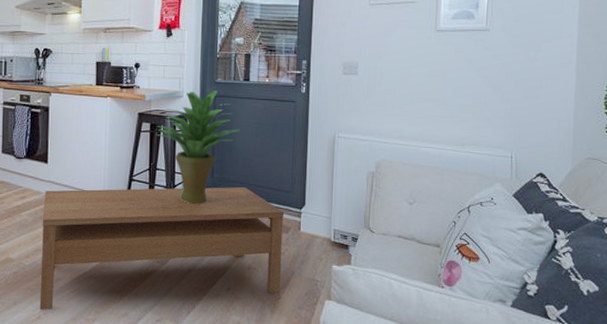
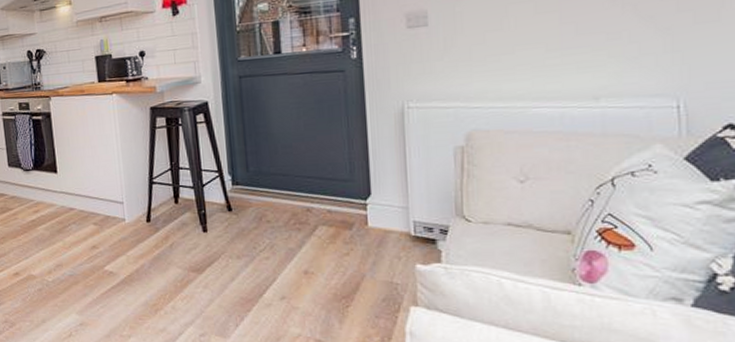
coffee table: present [39,186,284,310] -> none [58,179,349,327]
potted plant: present [155,90,241,205] -> none [173,70,277,205]

